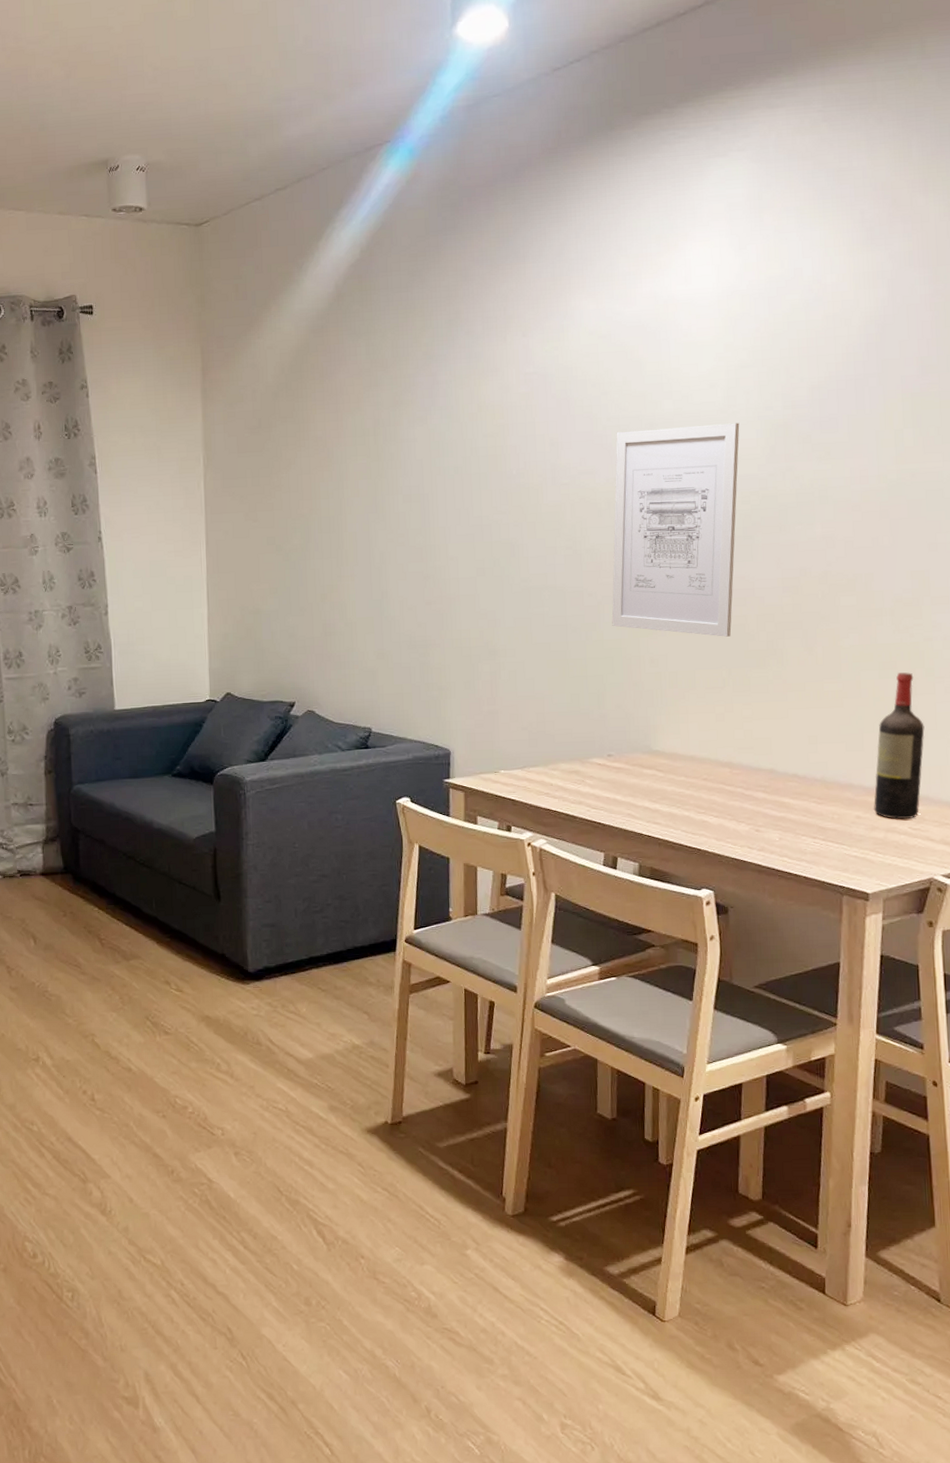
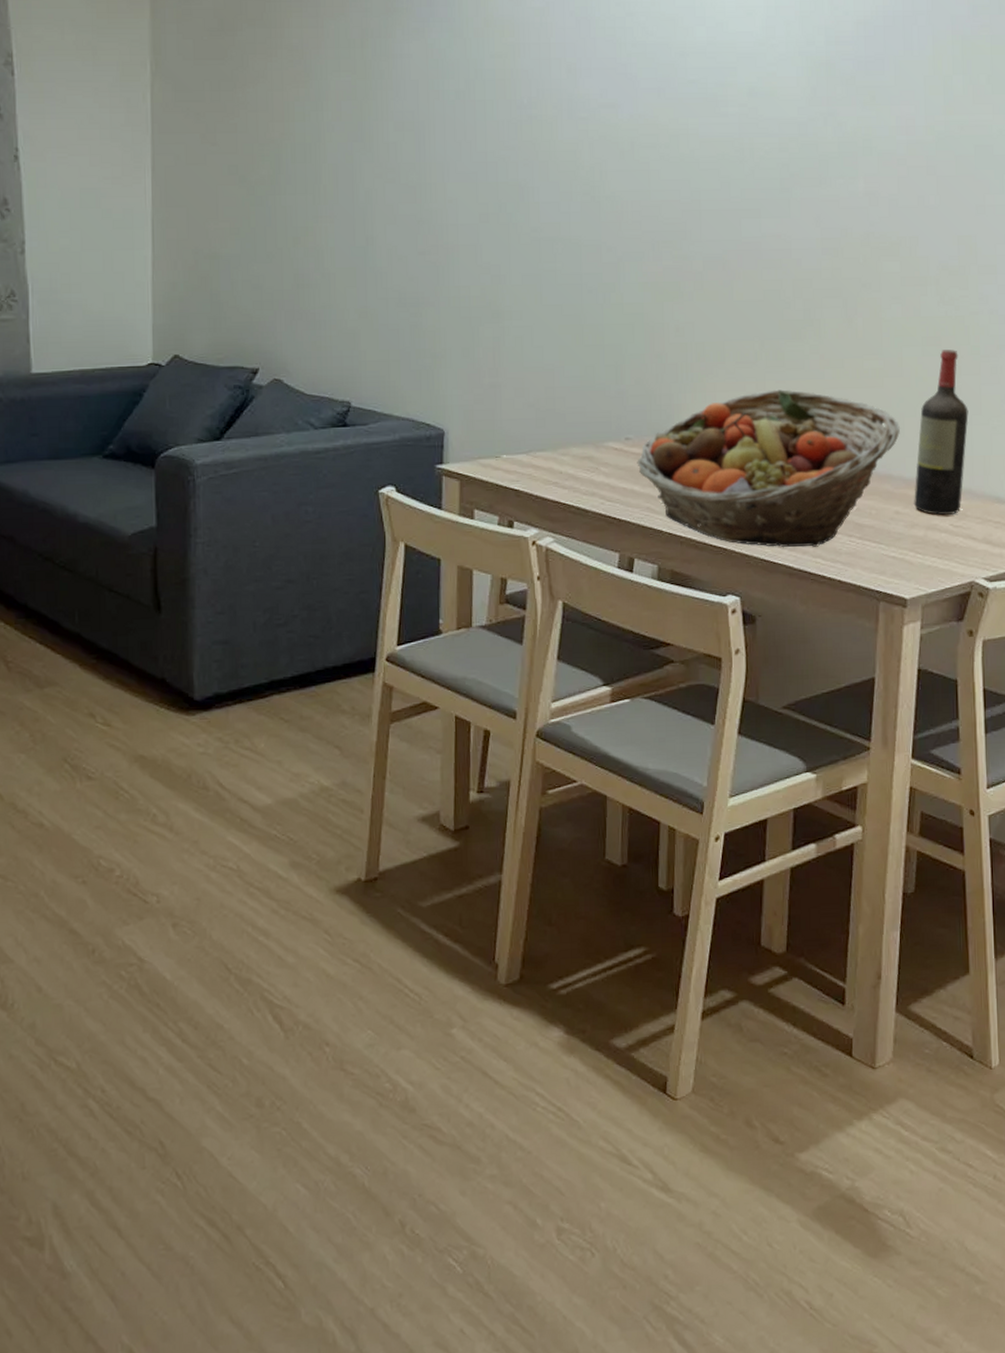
wall art: present [611,423,740,637] -> none [633,58,779,304]
fruit basket: none [618,710,859,849] -> present [637,389,900,548]

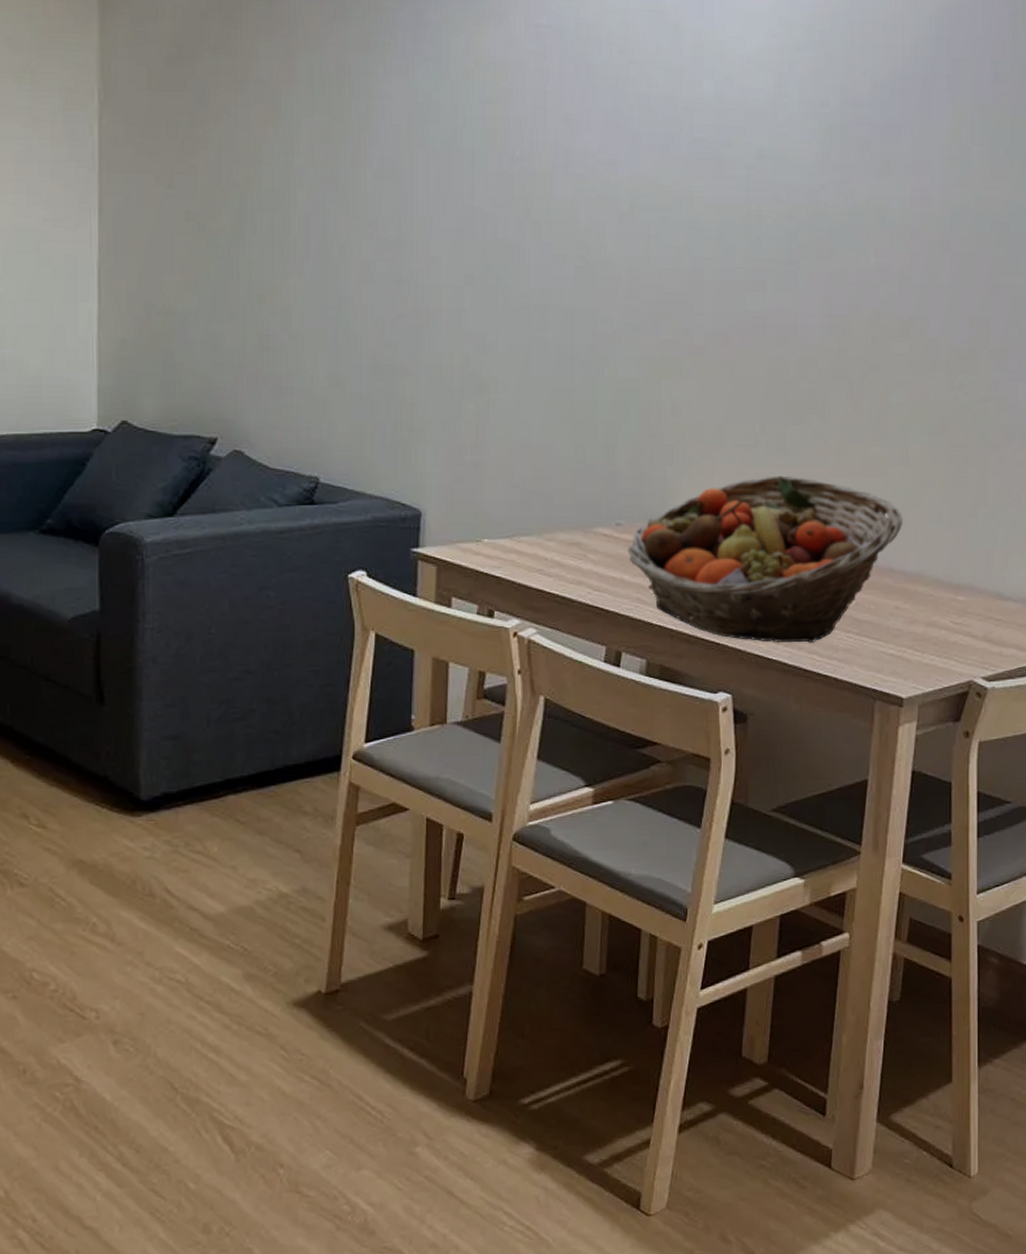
wine bottle: present [913,350,969,515] -> none [913,438,974,611]

